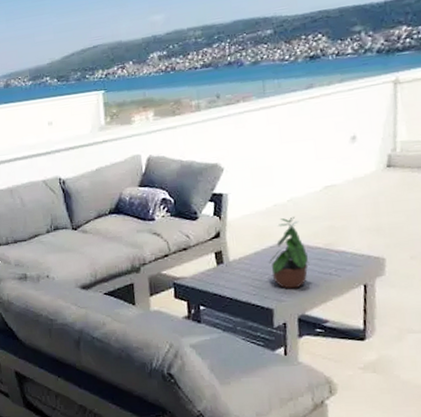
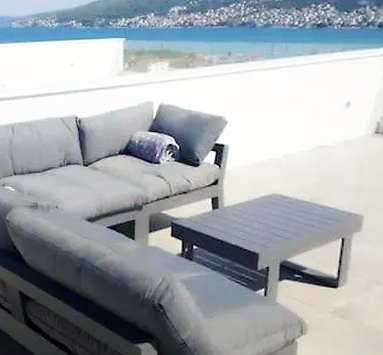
potted plant: present [269,216,310,289] -> none [260,171,296,237]

